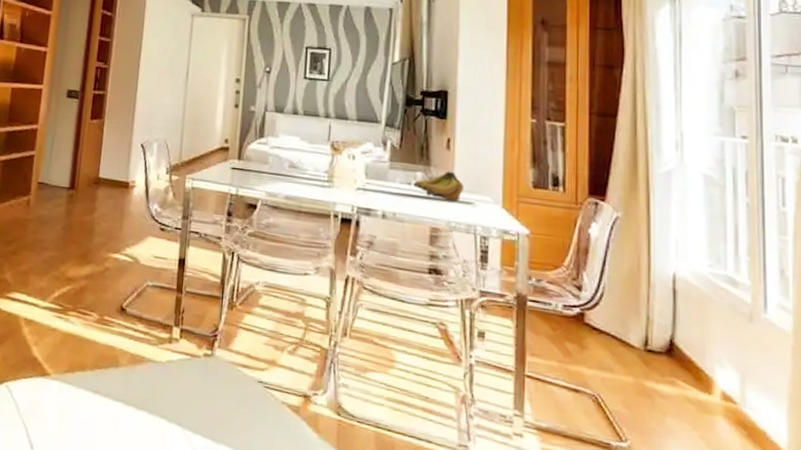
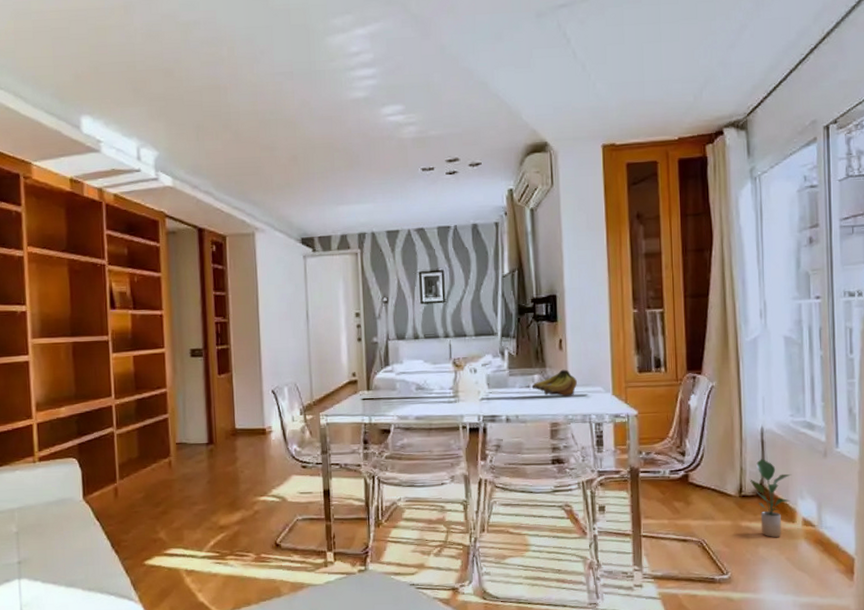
potted plant: none [658,310,708,409] -> present [750,459,791,537]

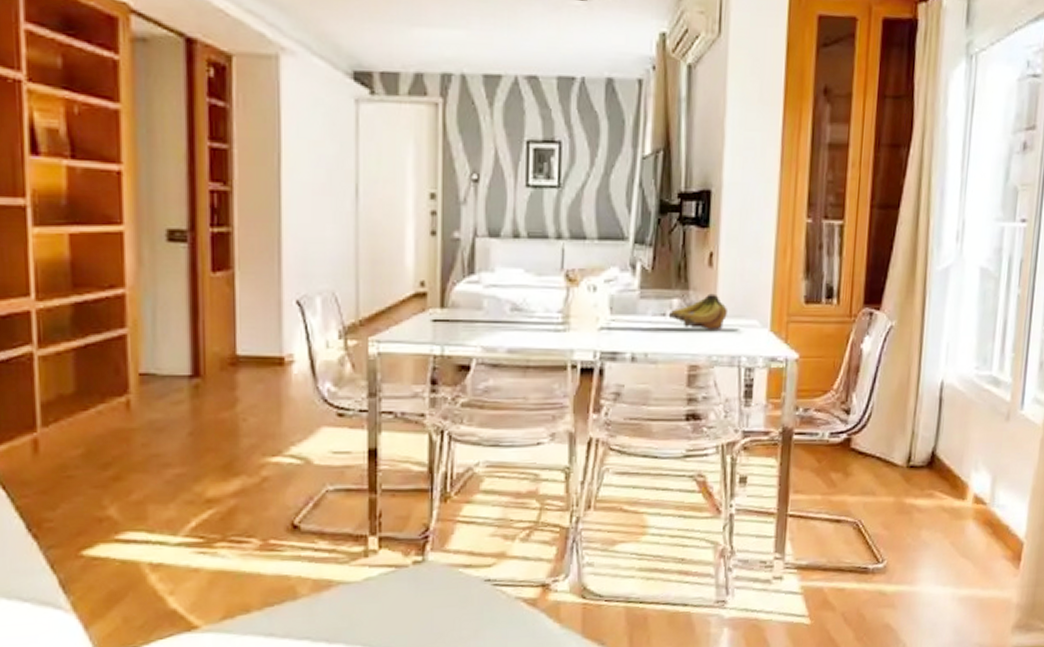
potted plant: present [750,459,791,537] -> none [921,421,968,517]

